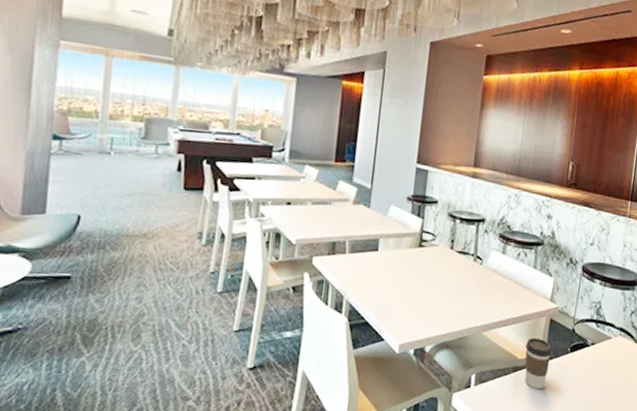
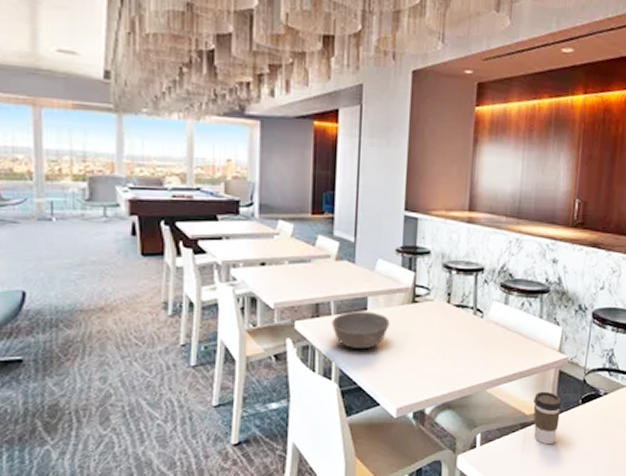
bowl: none [345,251,398,287] -> present [331,311,390,350]

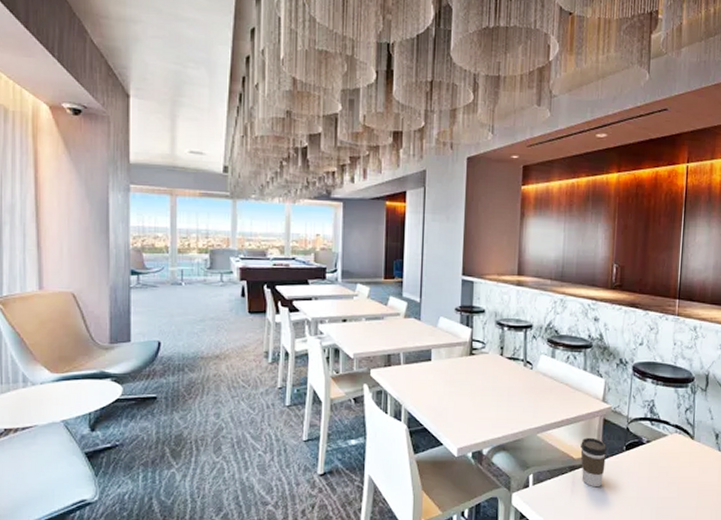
bowl: present [331,311,390,350] -> none [401,362,451,395]

